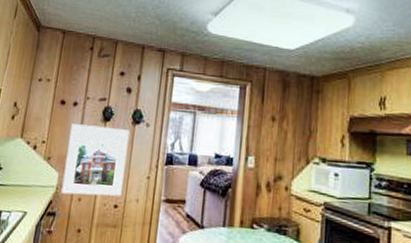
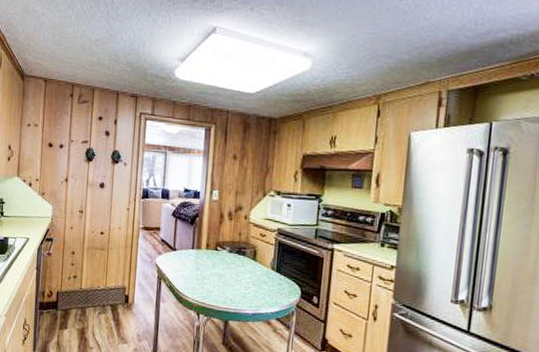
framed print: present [61,124,130,197] -> none [56,164,110,225]

